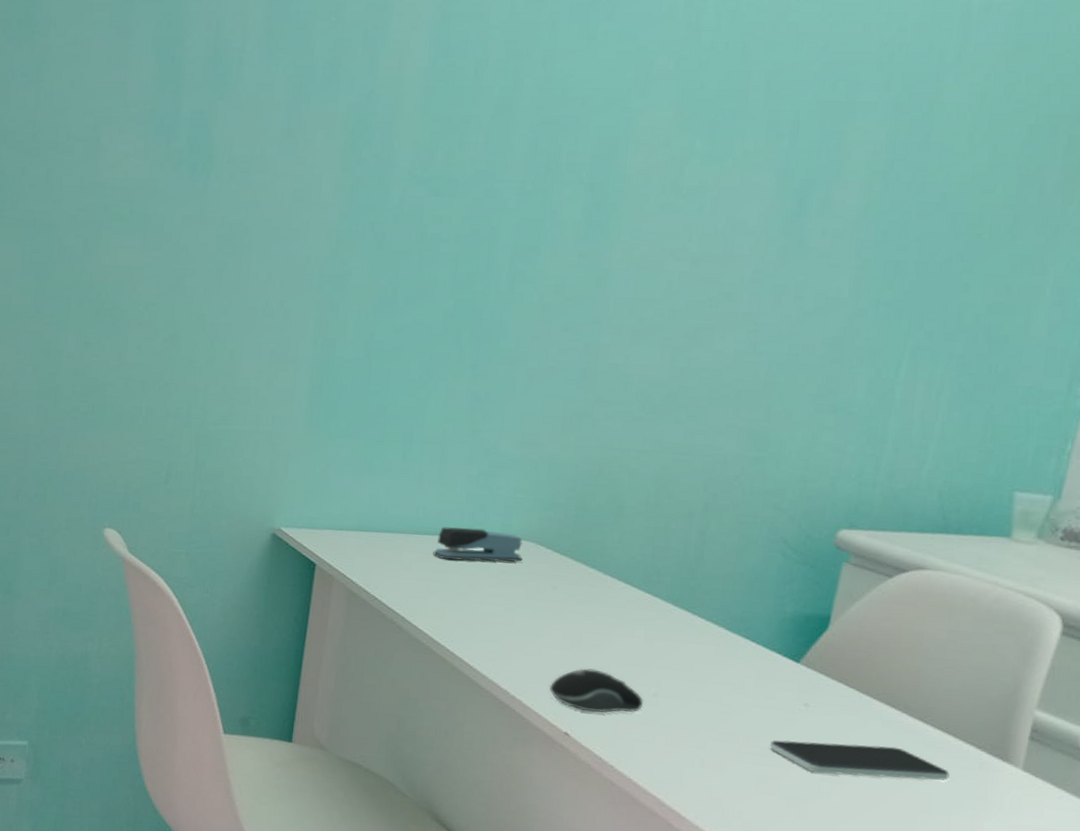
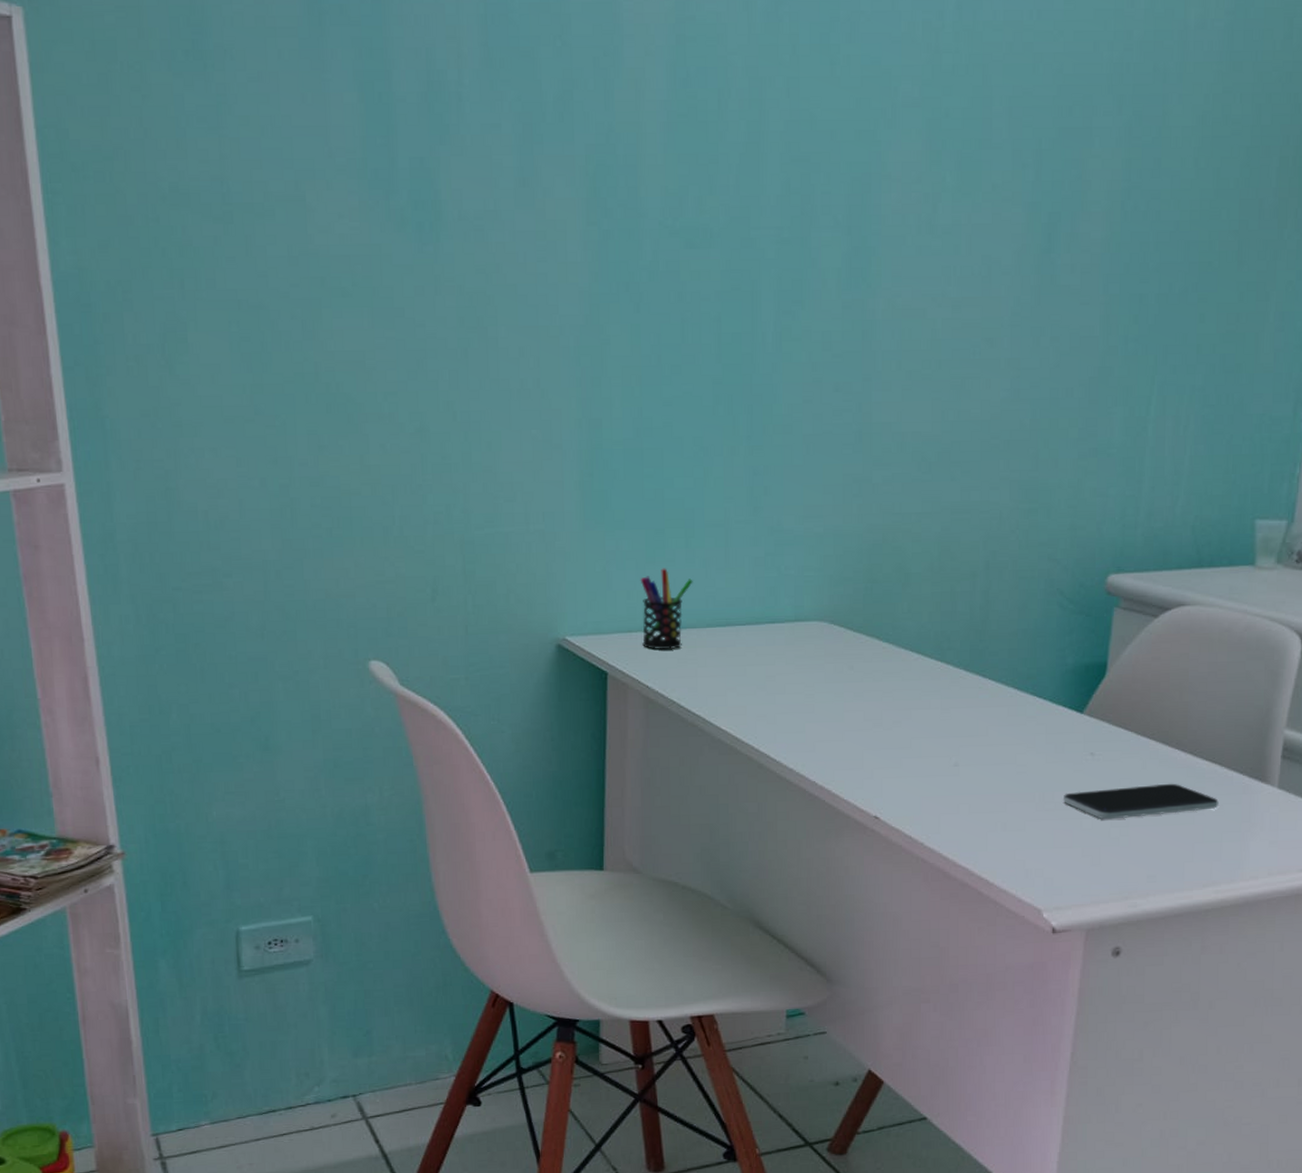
pen holder: none [351,476,406,551] -> present [640,568,693,650]
stapler: present [433,527,523,562] -> none [727,613,818,651]
computer mouse: present [548,668,644,714] -> none [855,747,946,792]

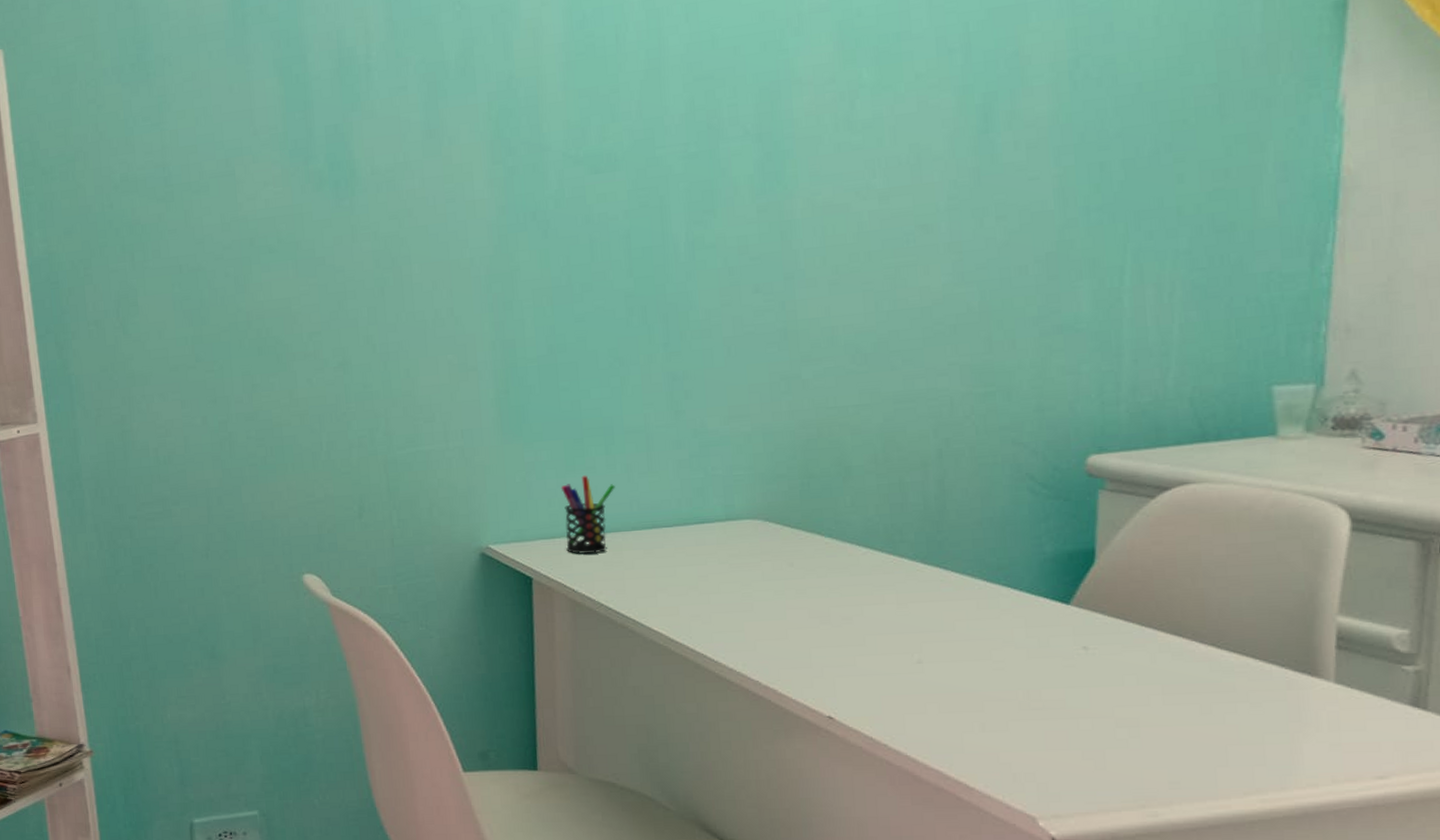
smartphone: present [1062,783,1219,820] -> none [1052,678,1256,720]

